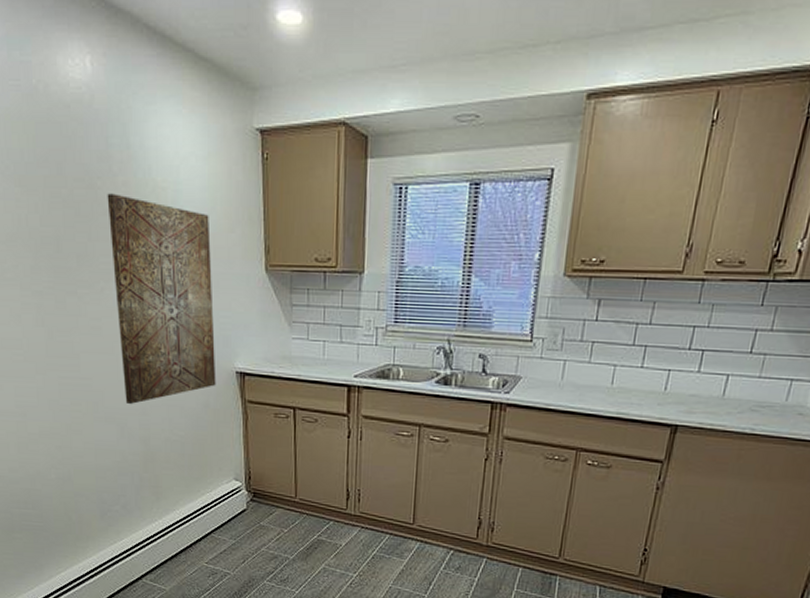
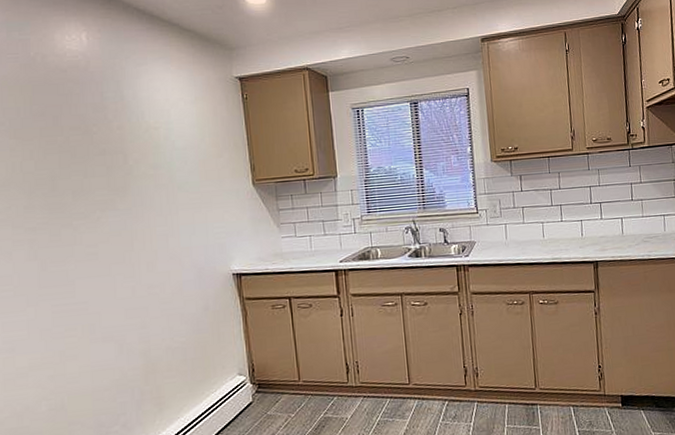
wall art: present [107,193,216,405] -> none [102,136,215,321]

